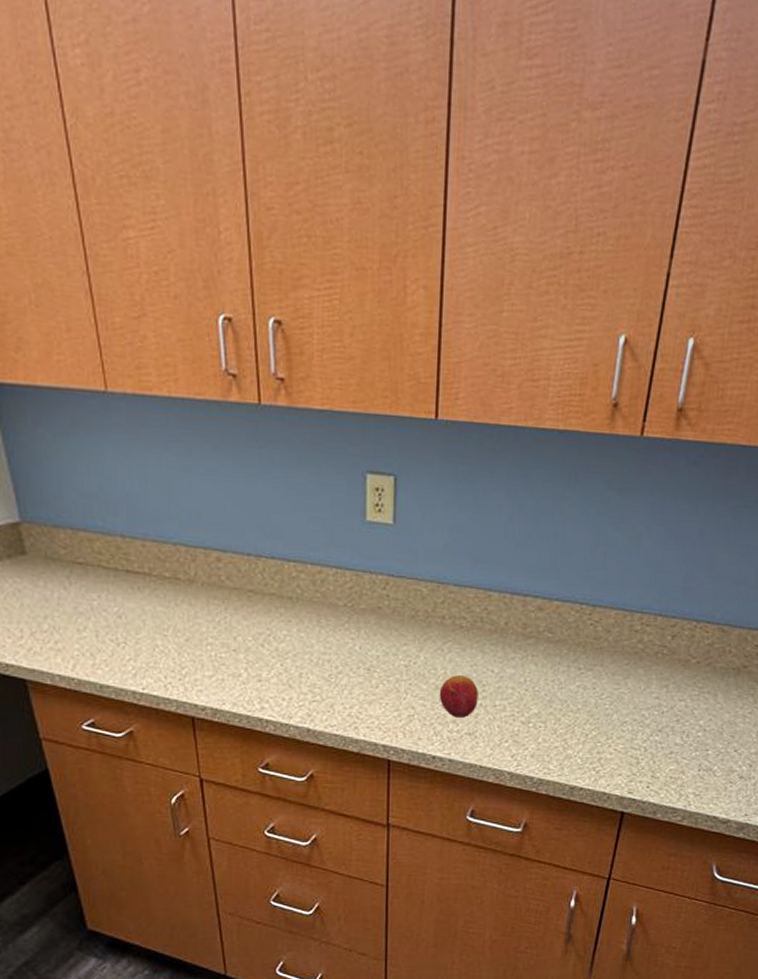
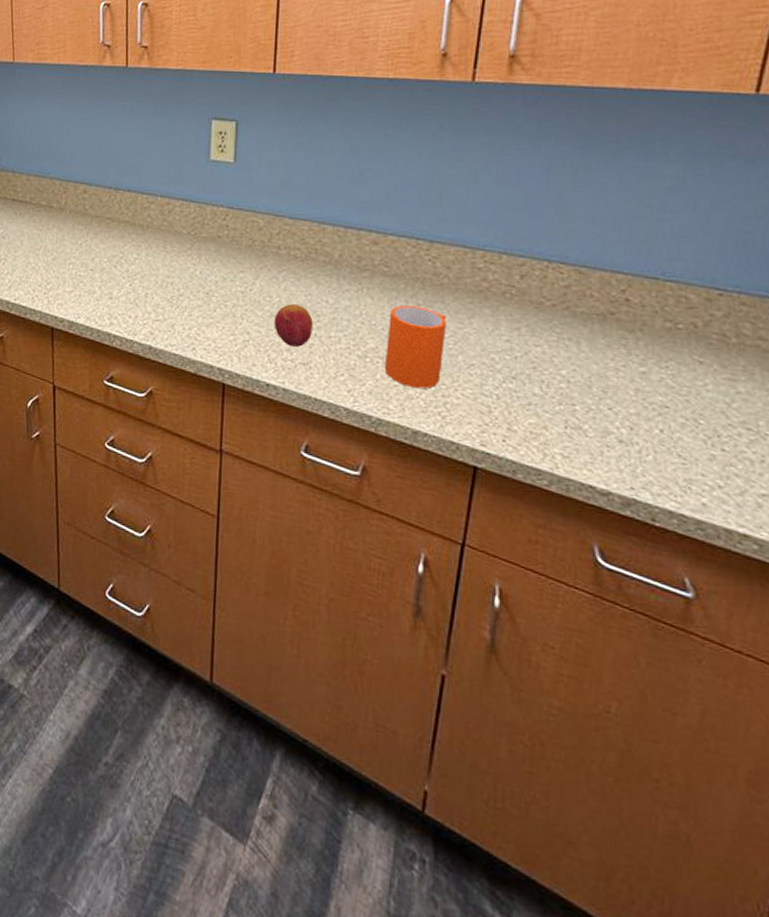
mug: none [546,670,605,748] -> present [384,305,447,389]

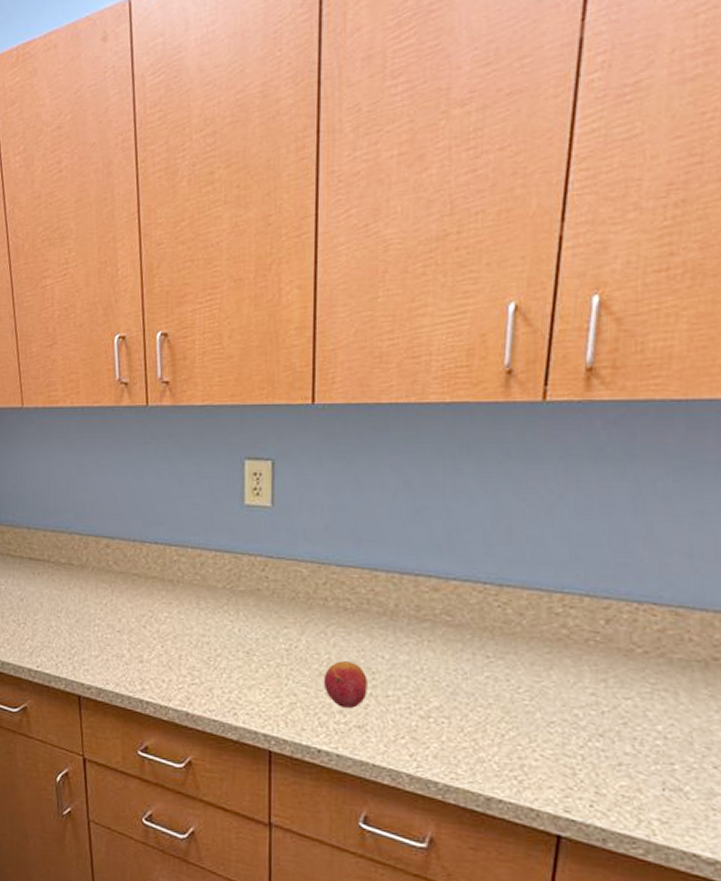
mug: present [384,305,447,389] -> none [450,658,521,751]

